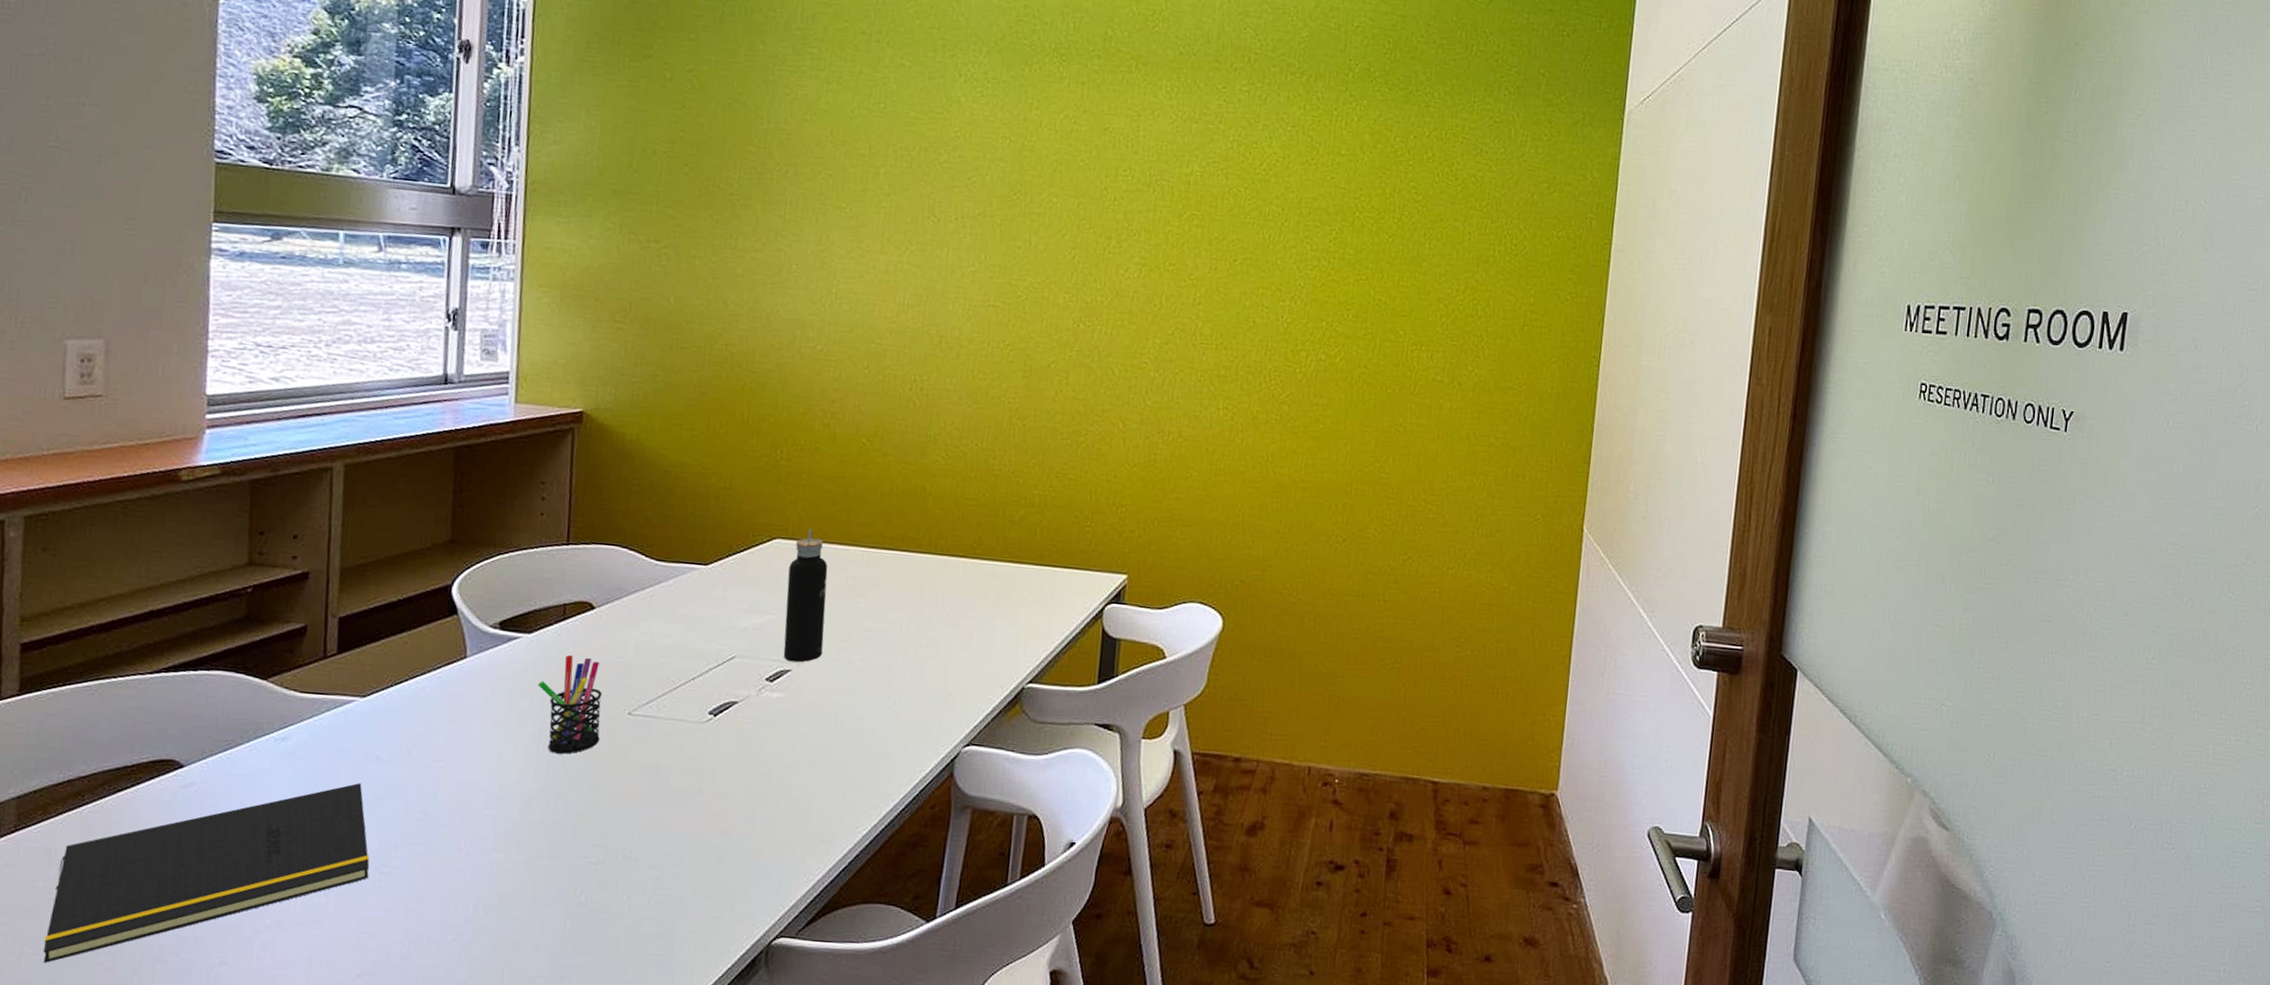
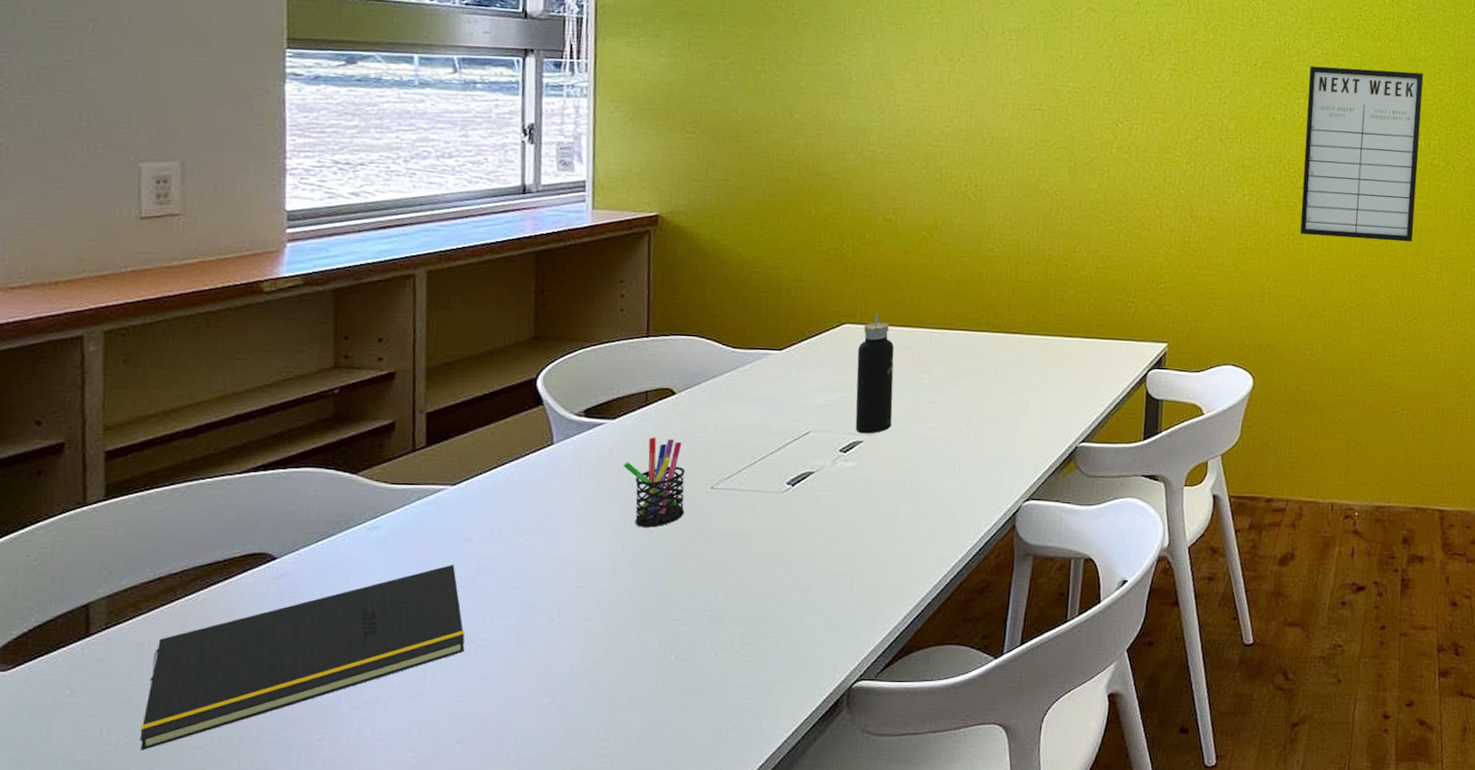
writing board: none [1281,263,1428,469] -> present [1300,66,1424,242]

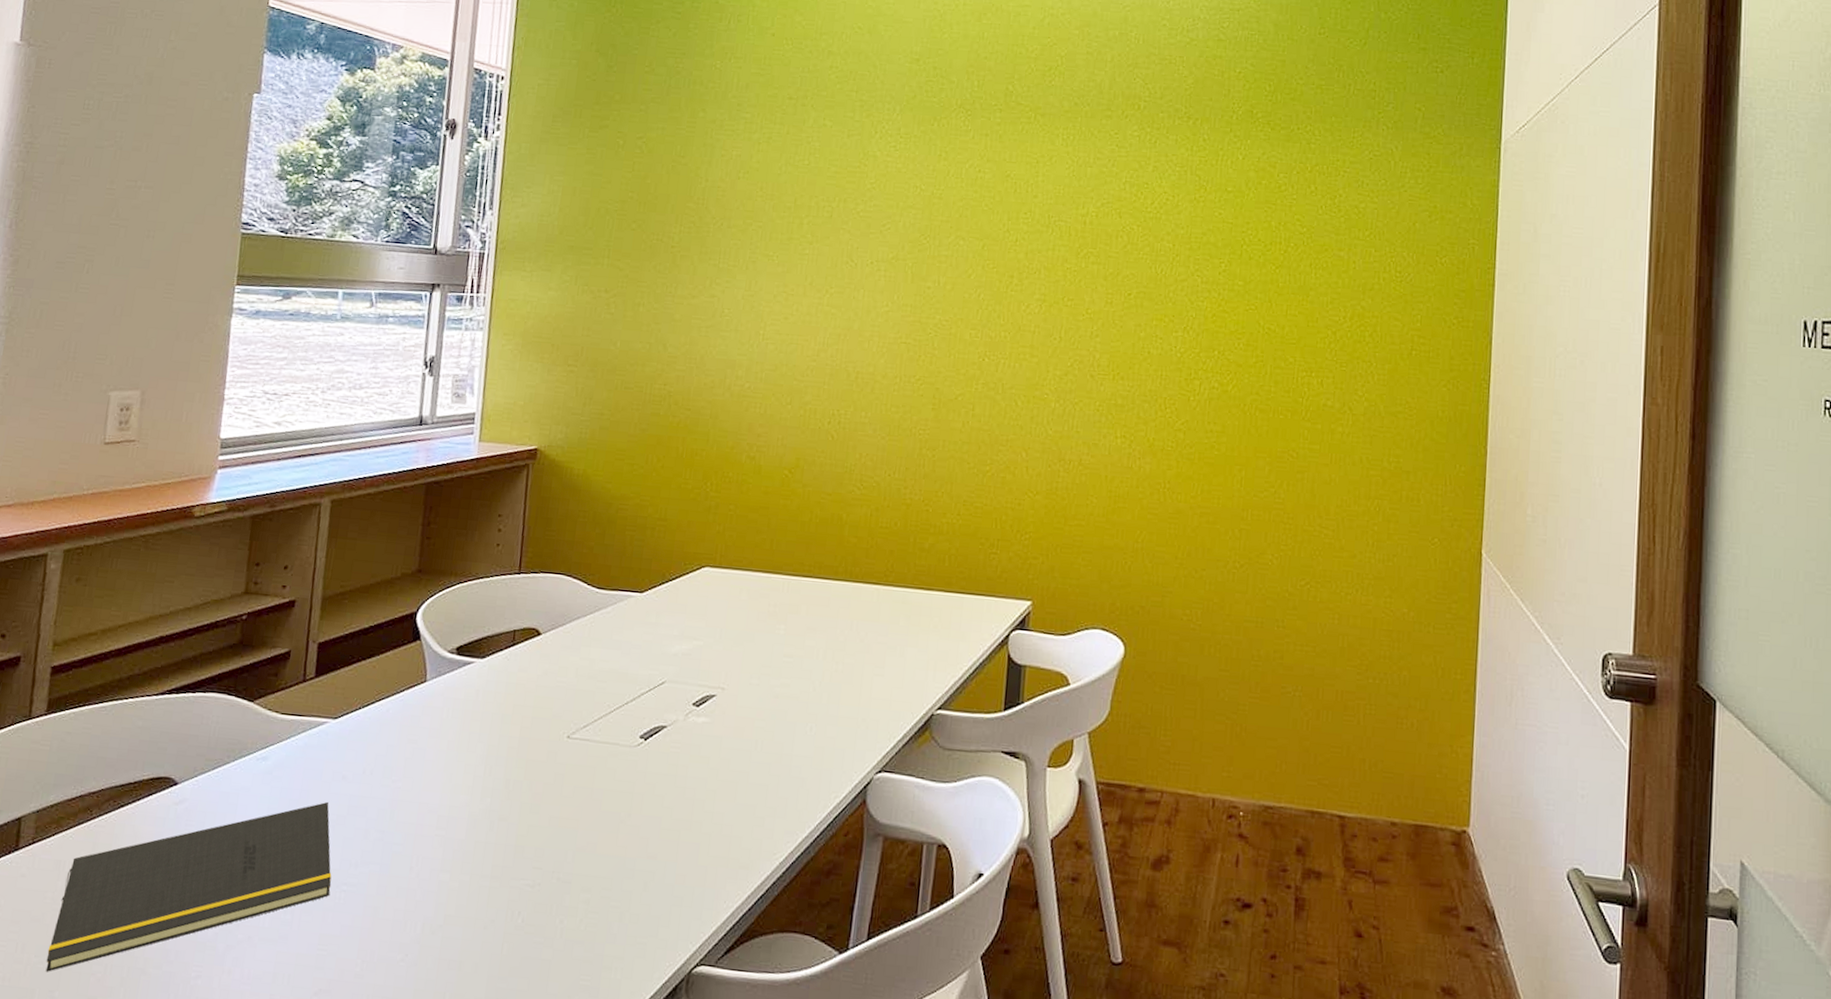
pen holder: present [623,437,685,527] -> none [487,679,545,776]
water bottle: present [855,314,895,434] -> none [709,557,752,688]
writing board: present [1300,66,1424,242] -> none [1177,295,1315,494]

